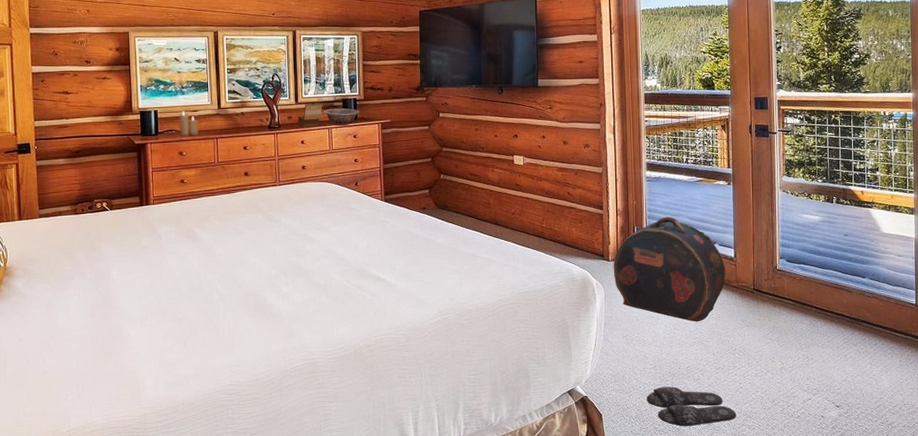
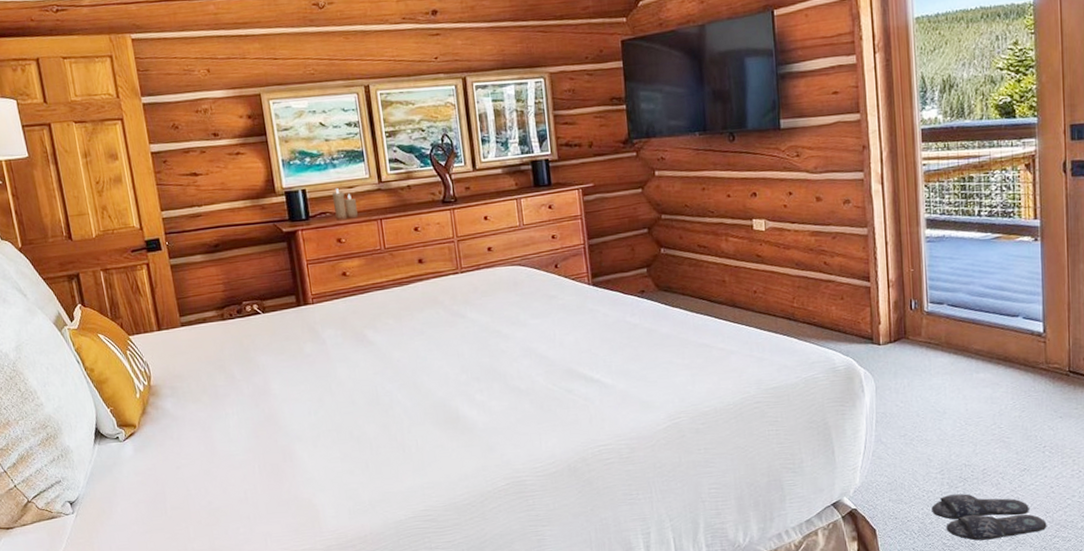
wooden box: present [298,102,323,128] -> none [477,167,507,200]
decorative bowl: present [323,108,359,127] -> none [508,172,553,196]
hat box: present [613,216,726,321] -> none [885,285,1032,414]

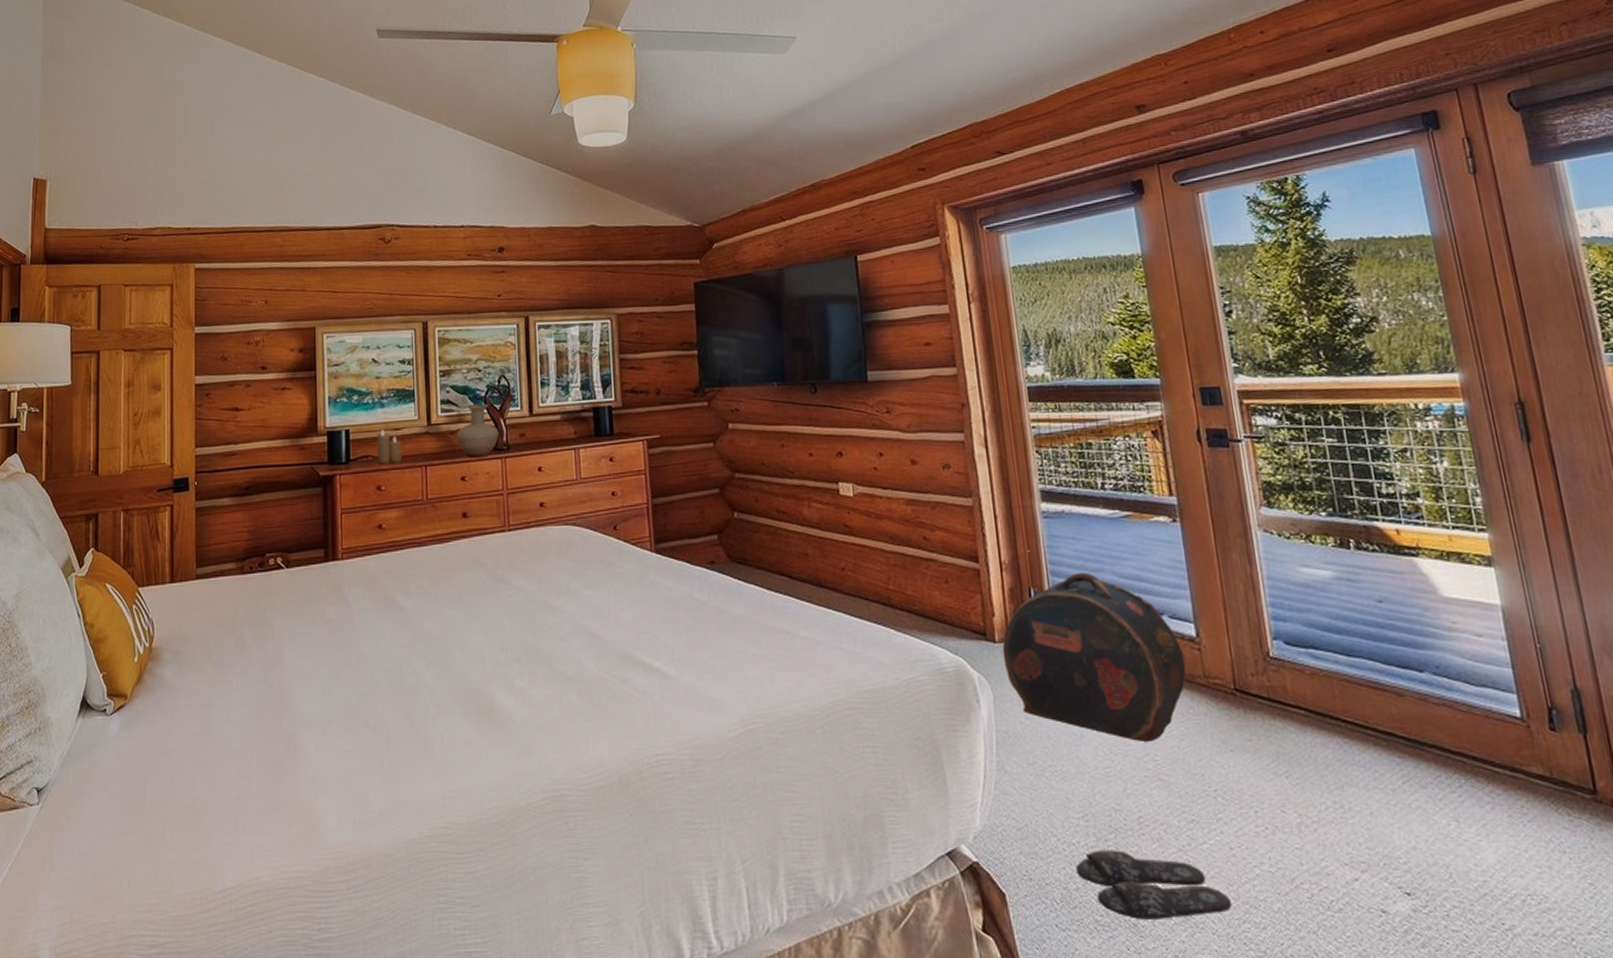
vase: none [406,161,446,212] -> present [456,403,499,459]
hat box: none [885,285,1032,414] -> present [1002,572,1186,741]

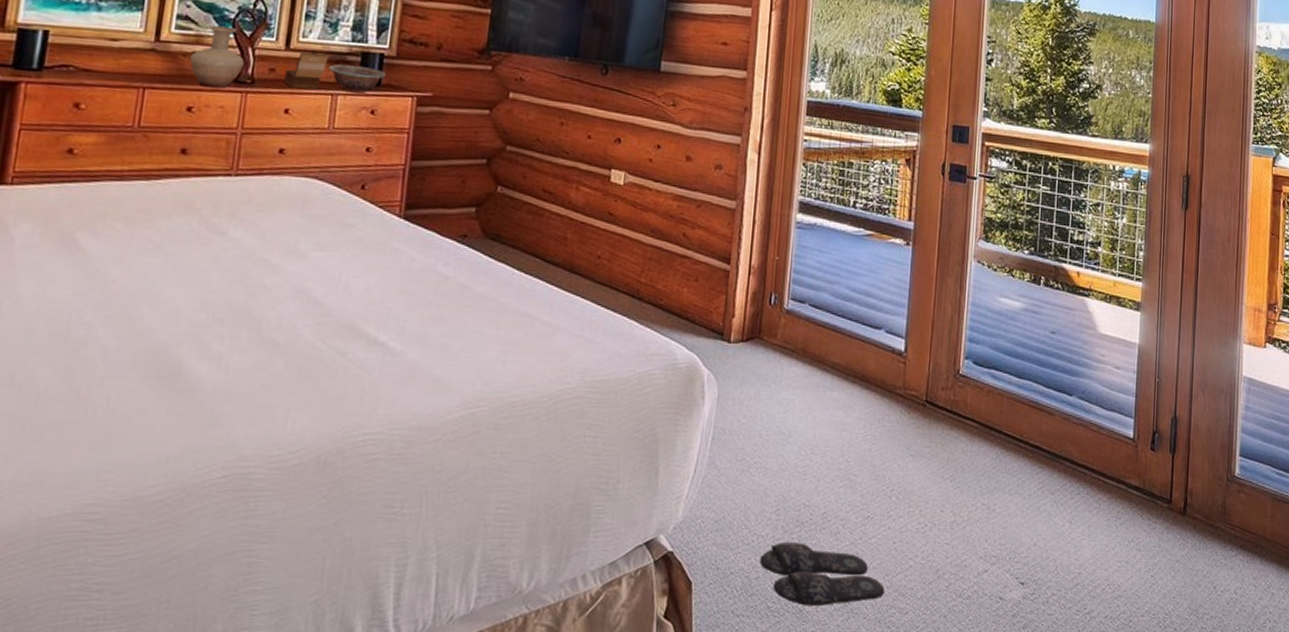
candle: present [377,430,403,465] -> none [81,38,118,81]
wooden box: none [533,413,566,449] -> present [284,51,329,90]
decorative bowl: none [567,420,616,446] -> present [328,64,386,95]
hat box: present [1002,572,1186,741] -> none [734,283,891,444]

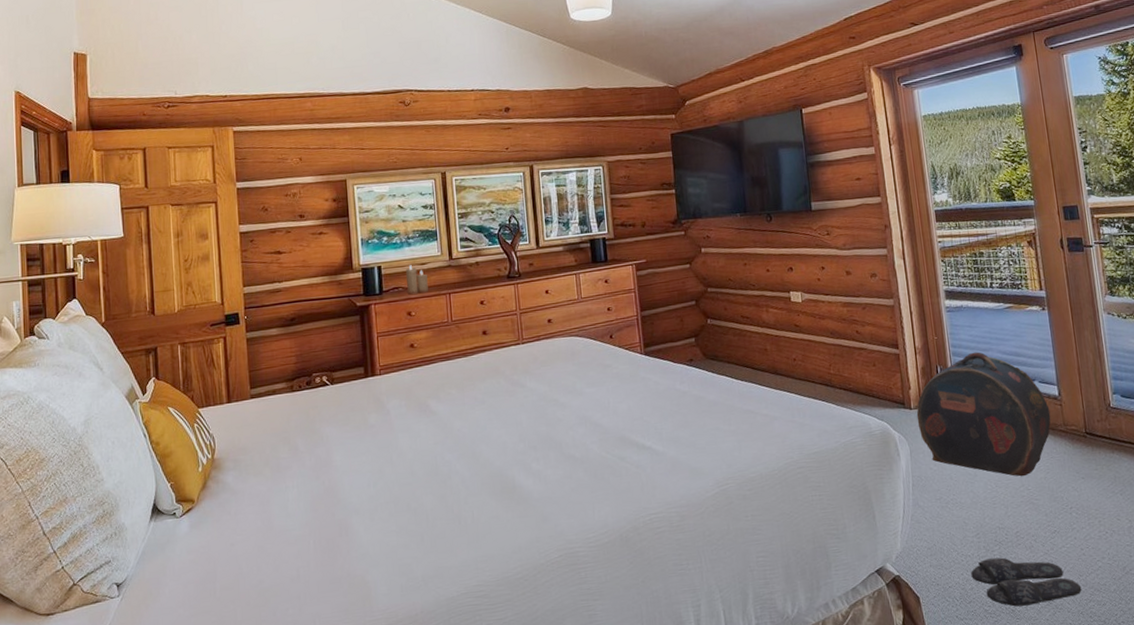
candle: none [81,38,118,81] -> present [406,265,428,295]
vase: present [190,25,244,90] -> none [475,239,511,286]
wooden box: present [284,51,329,90] -> none [540,245,568,275]
decorative bowl: present [328,64,386,95] -> none [568,249,610,271]
hat box: none [734,283,891,444] -> present [916,352,1051,476]

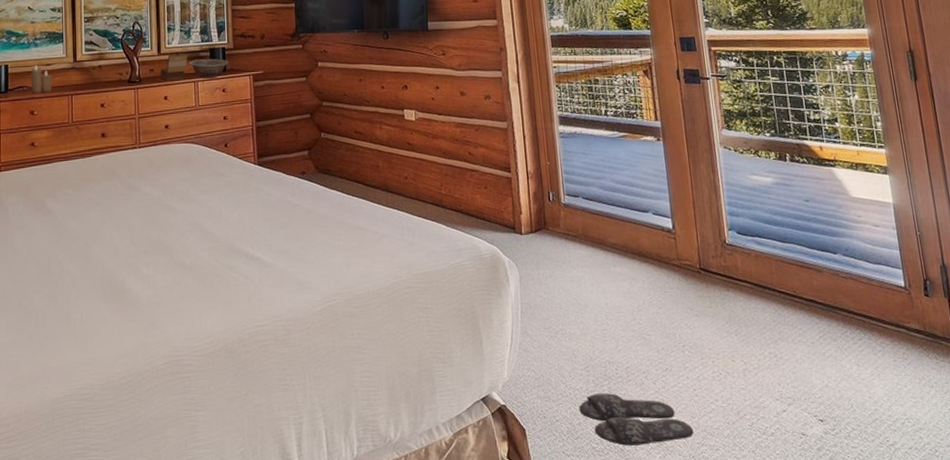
wooden box: none [540,245,568,275] -> present [161,53,188,82]
decorative bowl: none [568,249,610,271] -> present [188,58,228,80]
hat box: present [916,352,1051,476] -> none [527,179,665,309]

